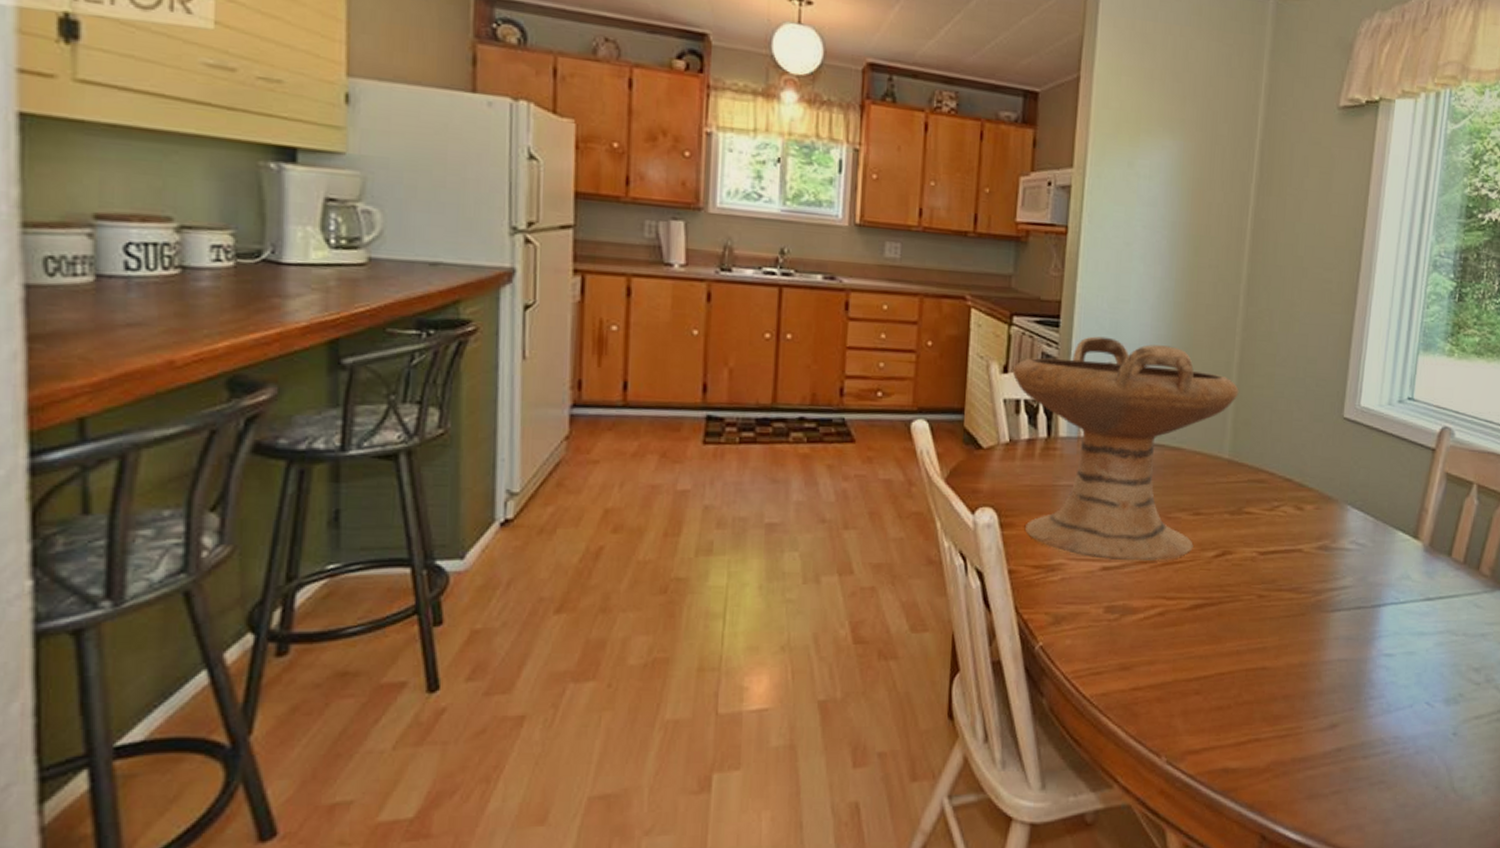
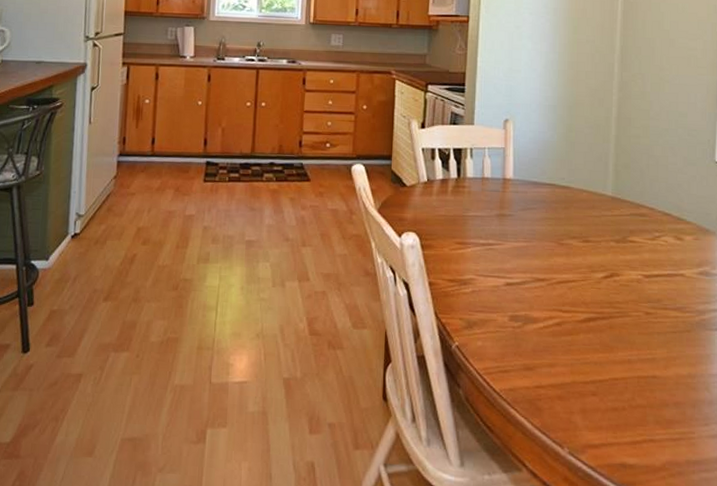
decorative bowl: present [1013,336,1239,562] -> none [429,99,618,280]

